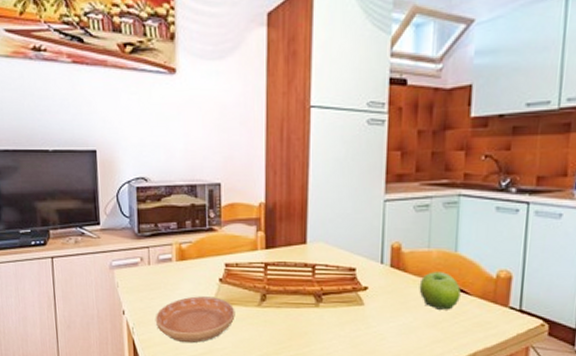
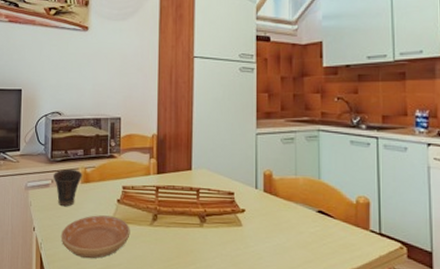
cup: none [142,244,177,288] -> present [54,168,82,207]
fruit: present [419,272,461,310] -> none [289,197,326,232]

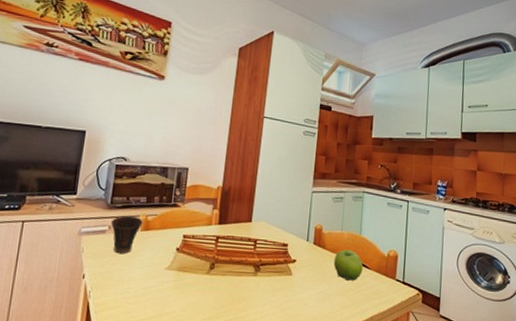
saucer: present [60,215,130,259] -> none [112,263,187,307]
fruit: none [289,197,326,232] -> present [333,249,363,281]

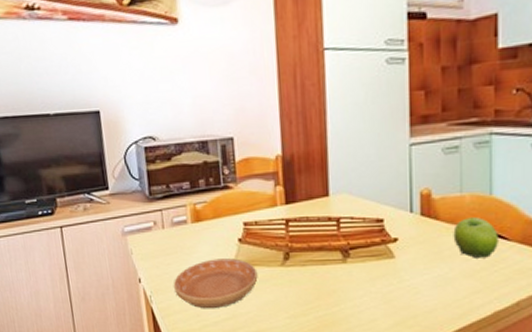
cup: present [111,215,143,254] -> none [155,206,192,252]
saucer: none [112,263,187,307] -> present [173,258,258,309]

